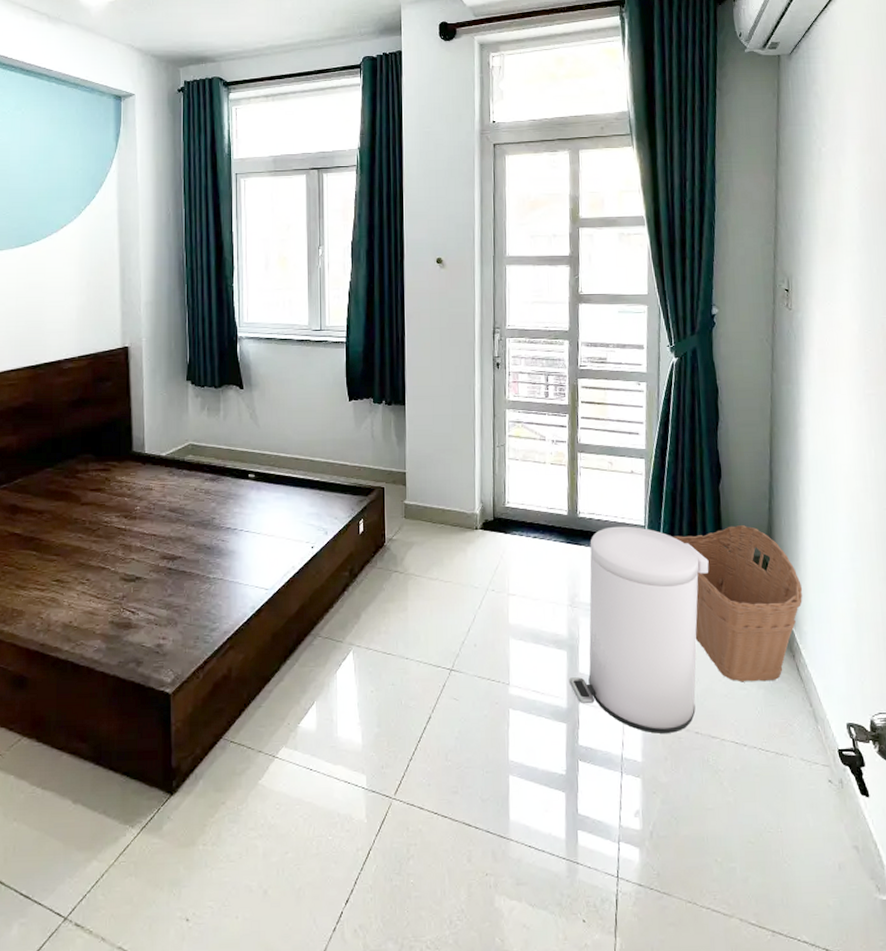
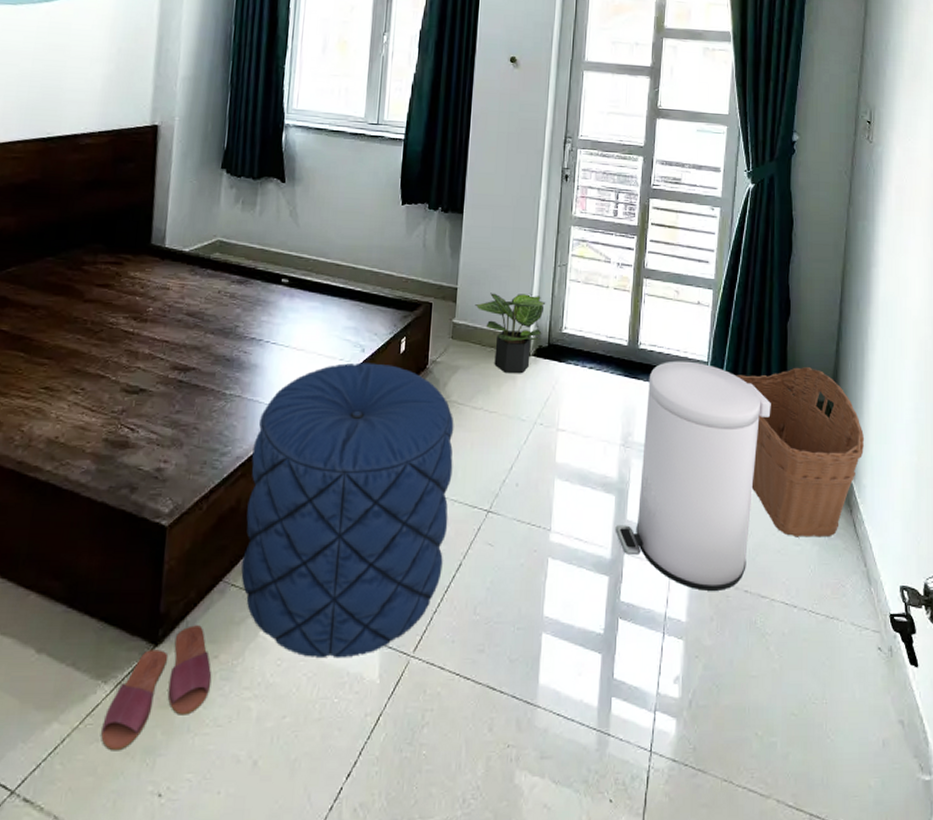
slippers: none [134,777,221,884] -> present [101,625,212,751]
pouf: none [238,543,416,802] -> present [241,362,454,659]
potted plant: none [423,473,488,547] -> present [475,293,546,374]

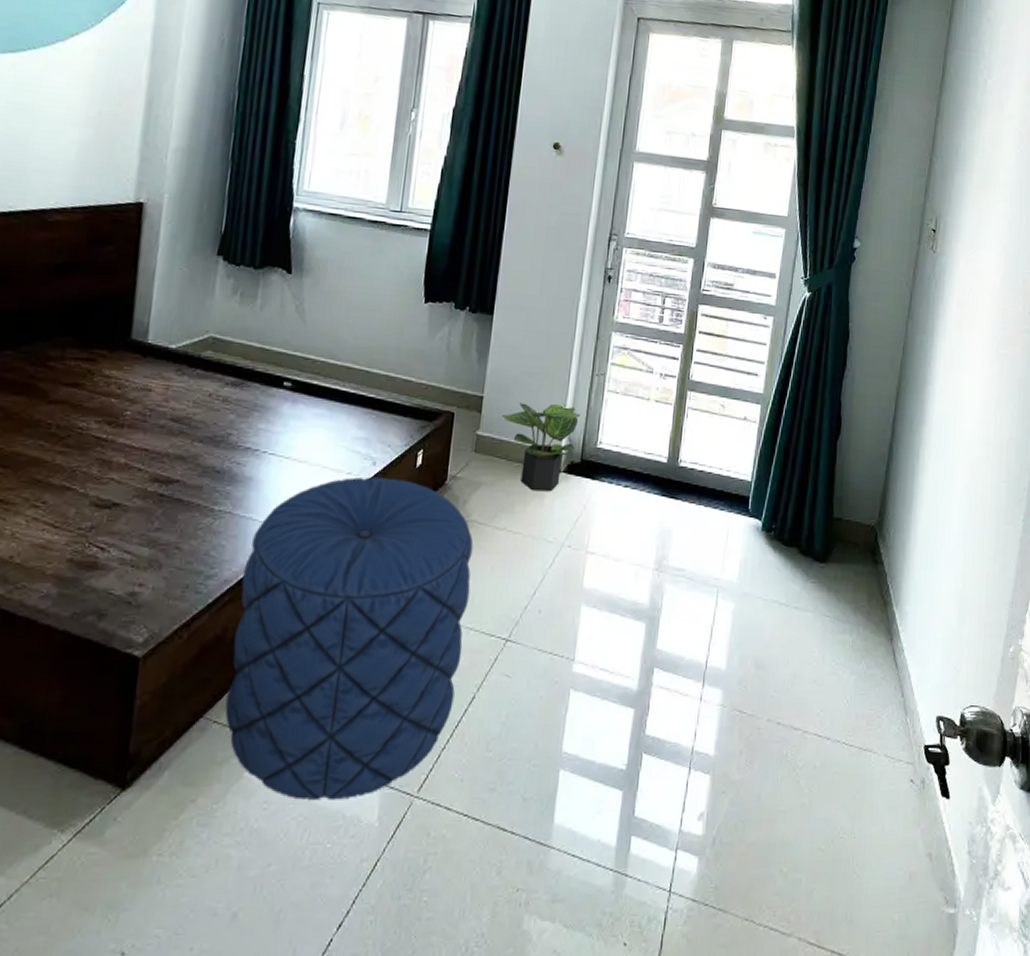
slippers: present [101,625,212,751] -> none [55,767,188,907]
pedal bin: present [615,361,771,591] -> none [643,480,816,723]
wicker basket: present [736,367,865,538] -> none [780,488,910,667]

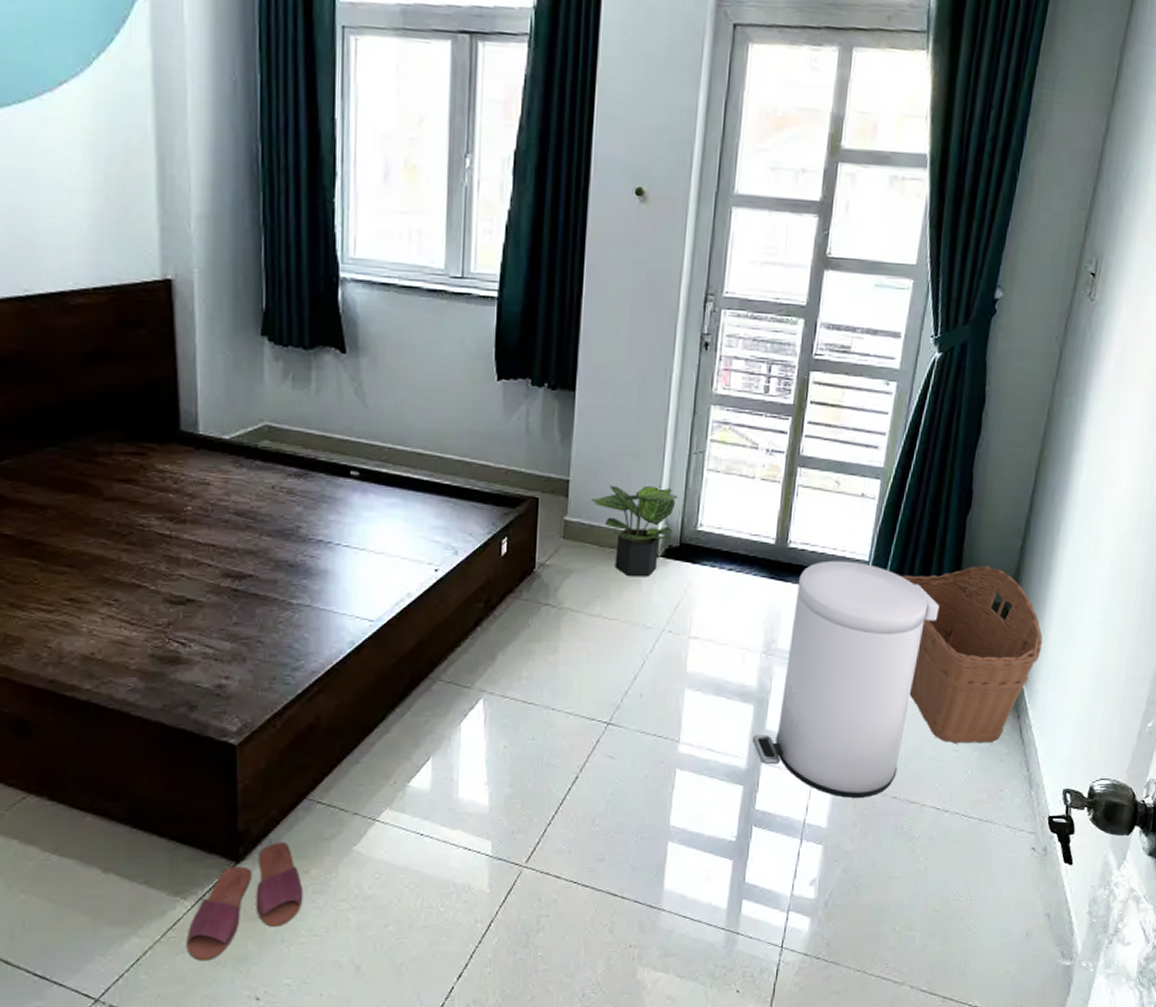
slippers: none [55,767,188,907] -> present [187,842,303,961]
pouf: present [225,477,474,800] -> none [327,566,568,871]
pedal bin: none [643,480,816,723] -> present [752,560,940,798]
wicker basket: none [780,488,910,667] -> present [900,566,1043,744]

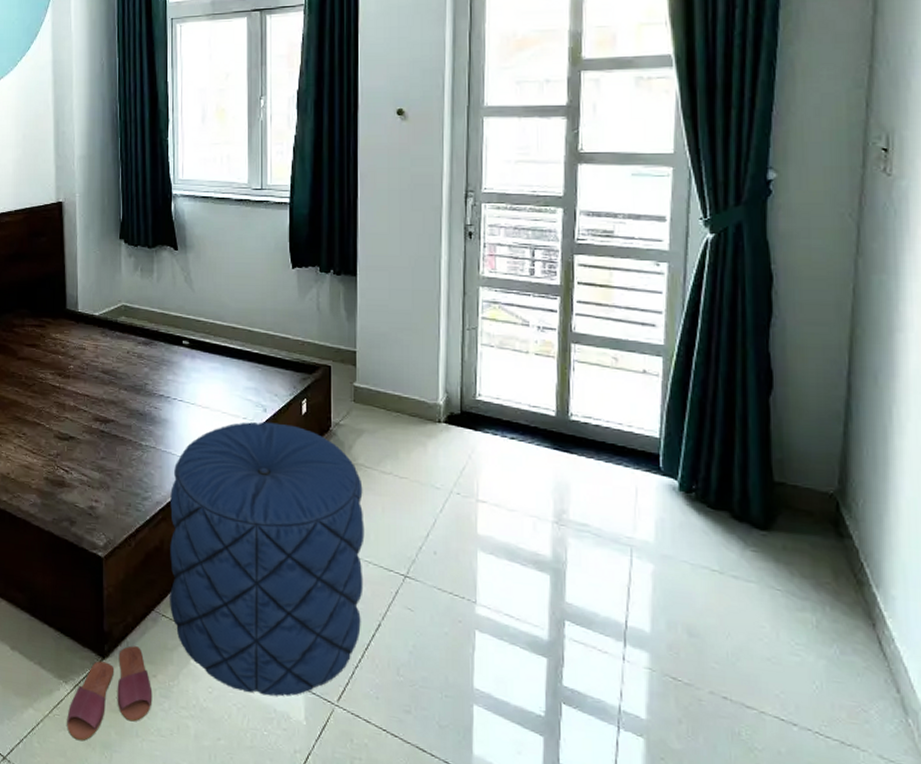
pouf: none [327,566,568,871] -> present [170,422,365,696]
potted plant: present [591,485,678,577] -> none [376,357,455,441]
pedal bin: present [752,560,940,798] -> none [552,435,750,693]
wicker basket: present [900,566,1043,744] -> none [699,450,892,652]

